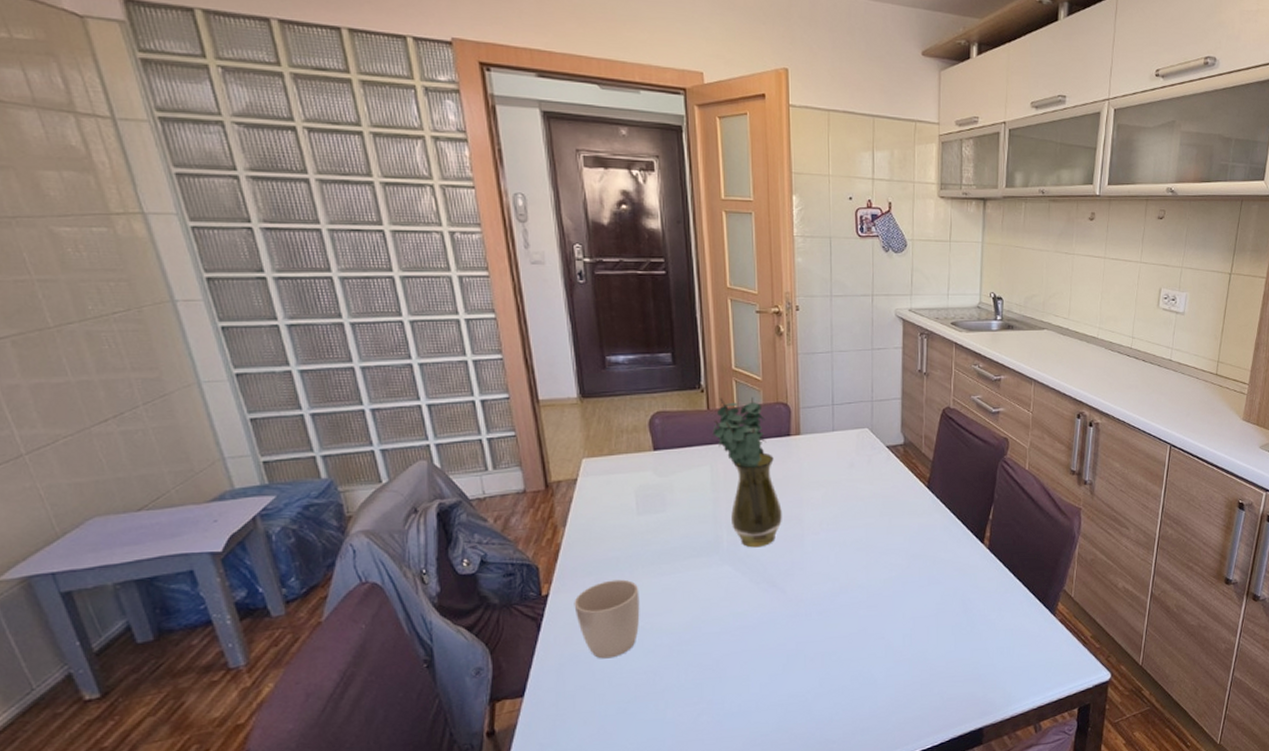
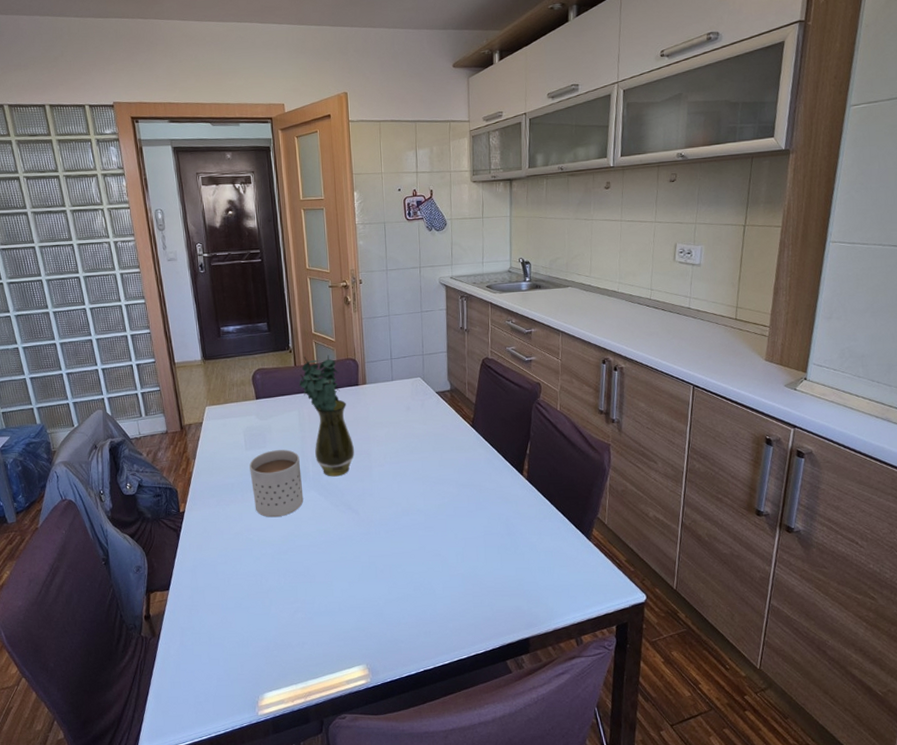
cup: present [574,579,640,659] -> none [202,501,250,563]
mug: none [642,514,714,600] -> present [249,450,304,518]

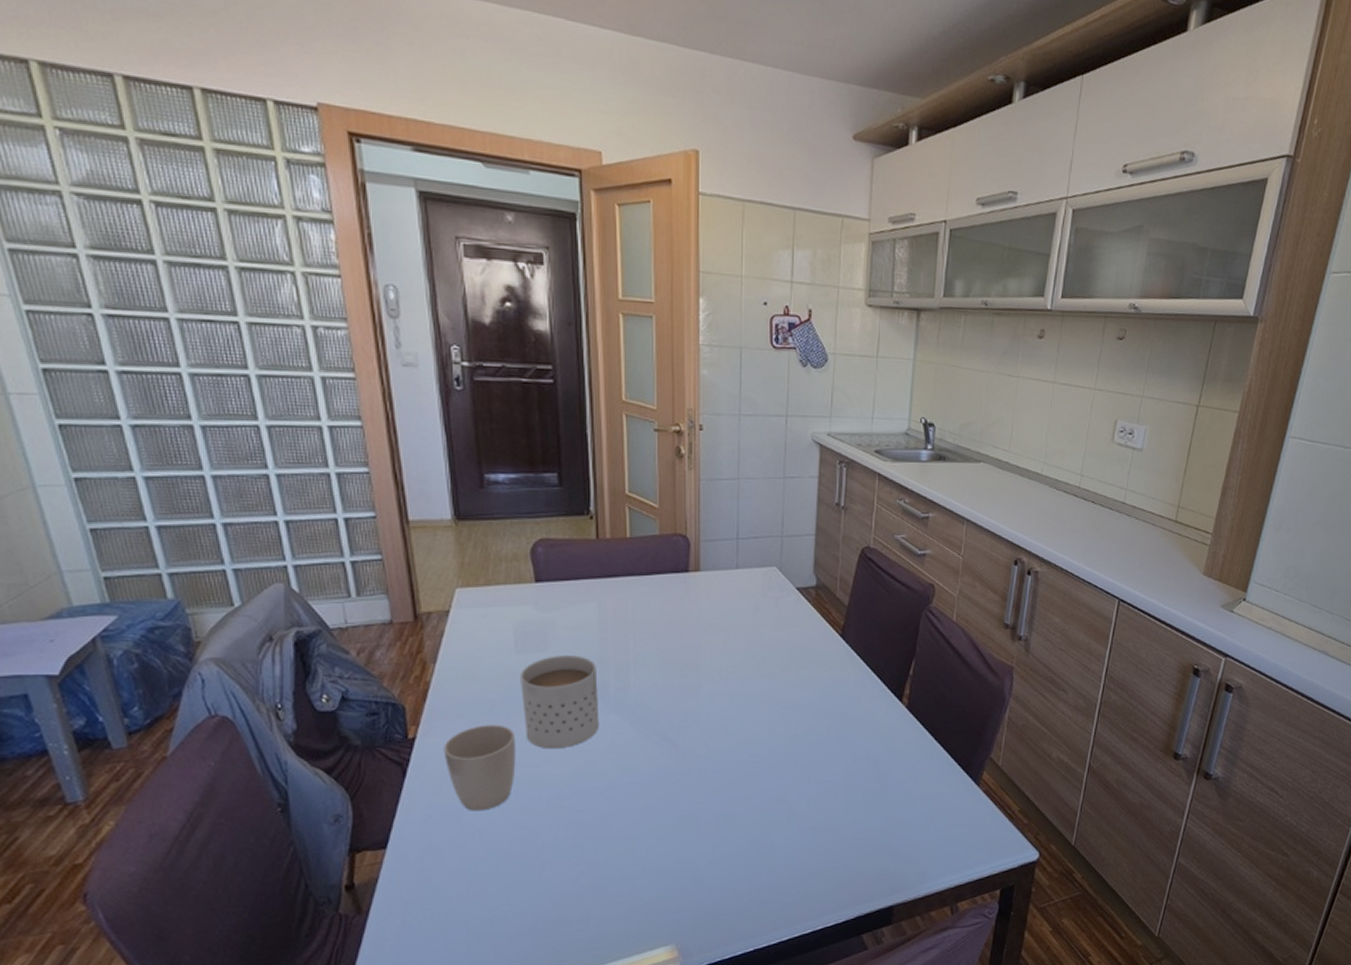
cup: none [202,501,250,563] -> present [443,724,516,811]
vase: present [299,355,354,477] -> none [601,526,677,696]

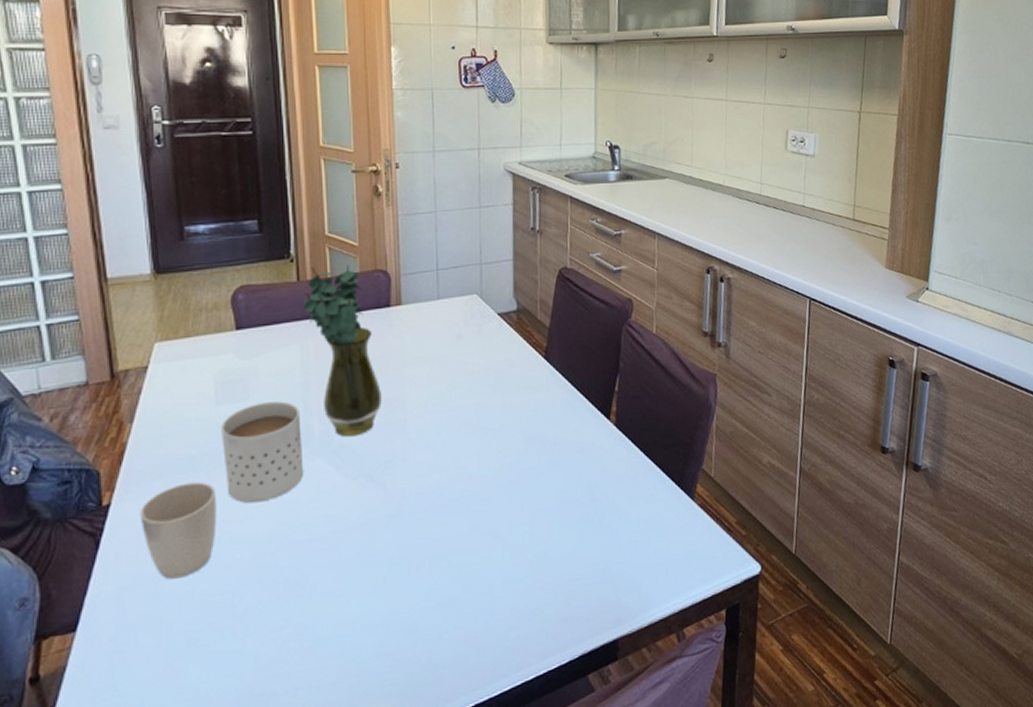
vase: none [601,526,677,696] -> present [303,265,382,437]

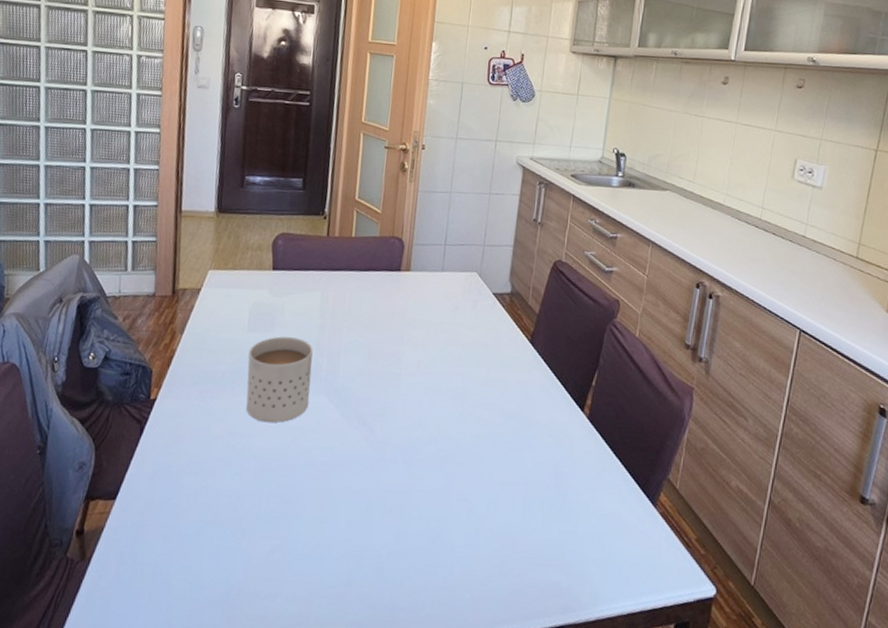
cup: present [140,482,217,580] -> none [176,393,237,474]
vase: present [303,265,382,437] -> none [328,226,383,382]

